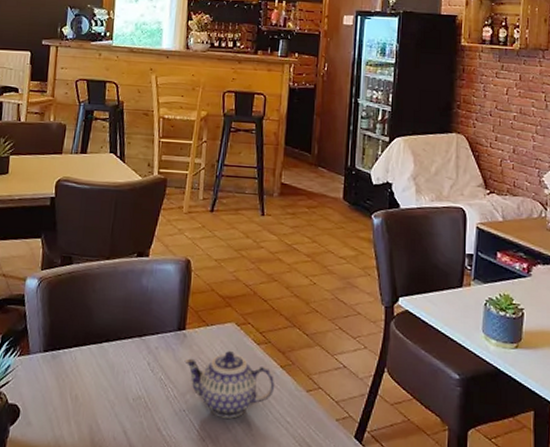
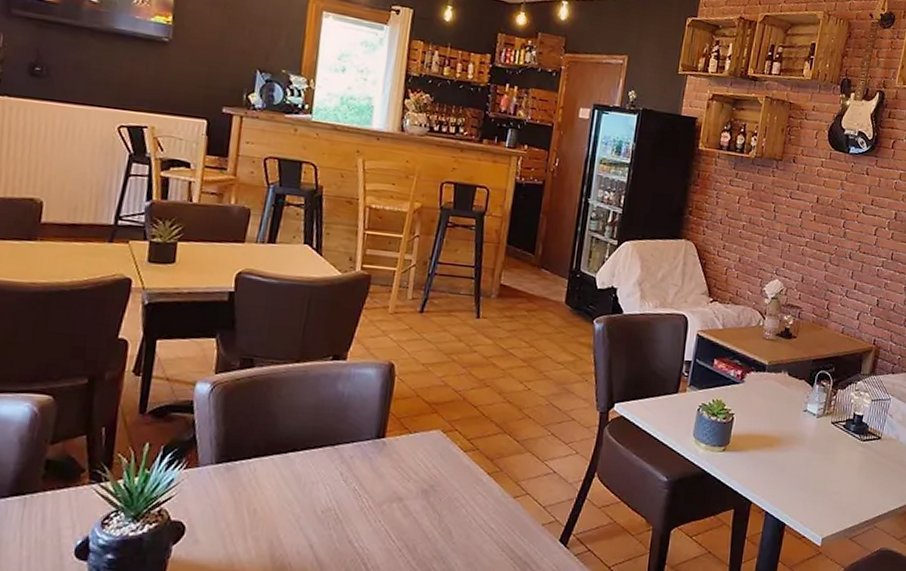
teapot: present [184,351,275,419] -> none [382,459,481,527]

